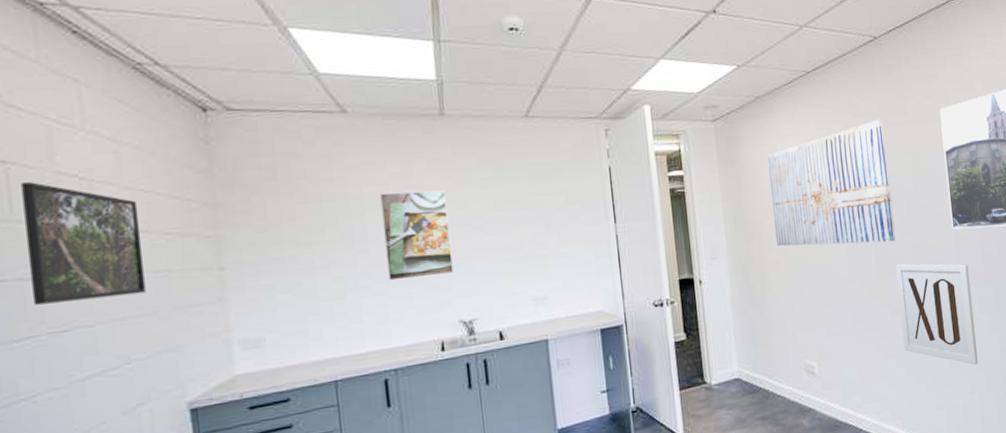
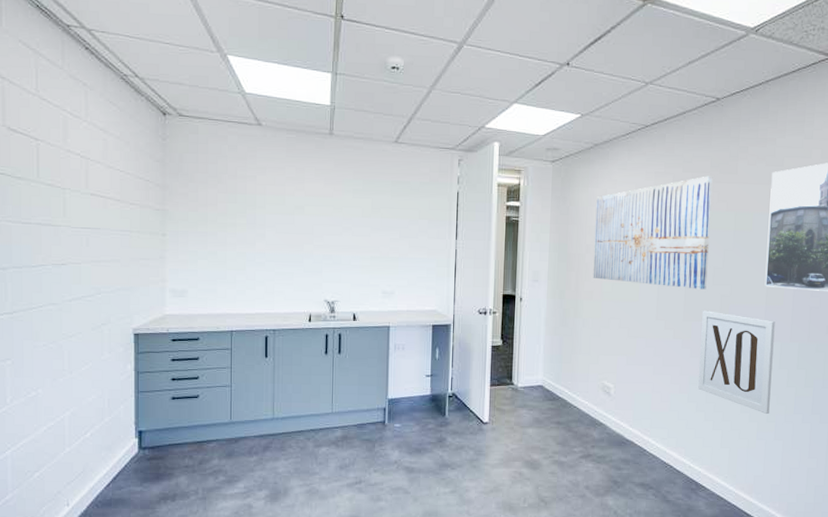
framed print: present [21,182,146,305] -> none [45,156,115,245]
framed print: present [380,190,454,281] -> none [277,192,326,263]

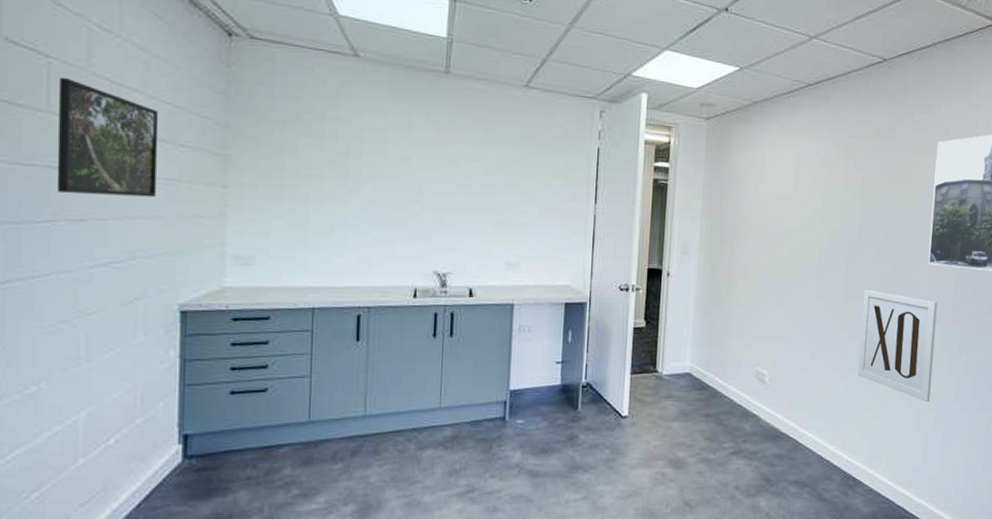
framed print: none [45,156,115,245] -> present [56,78,159,198]
wall art: present [593,176,713,290] -> none [748,142,878,267]

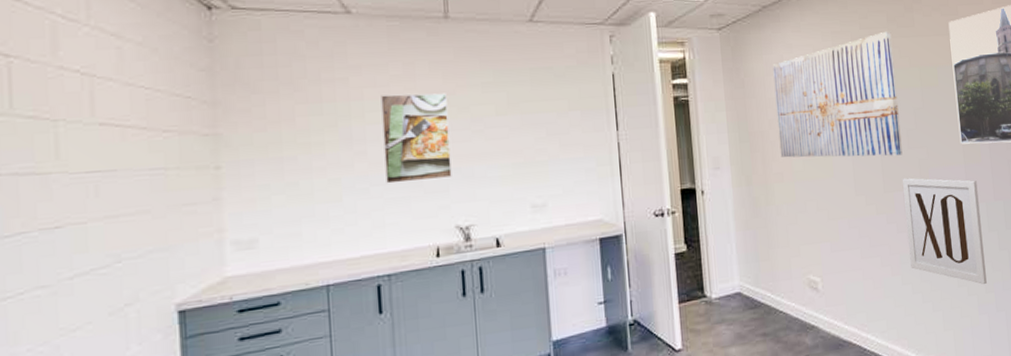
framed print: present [56,78,159,198] -> none [23,76,141,200]
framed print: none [375,139,439,227] -> present [381,93,452,184]
wall art: none [748,142,878,267] -> present [772,31,903,158]

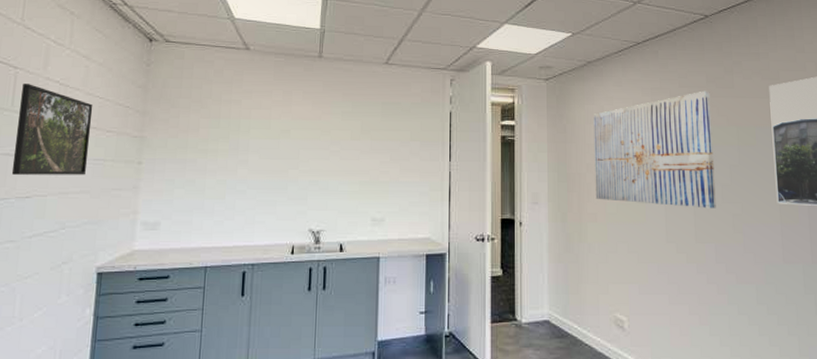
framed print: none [23,76,141,200] -> present [11,84,93,175]
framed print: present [381,93,452,184] -> none [260,116,314,189]
wall art: present [903,178,987,285] -> none [715,231,801,348]

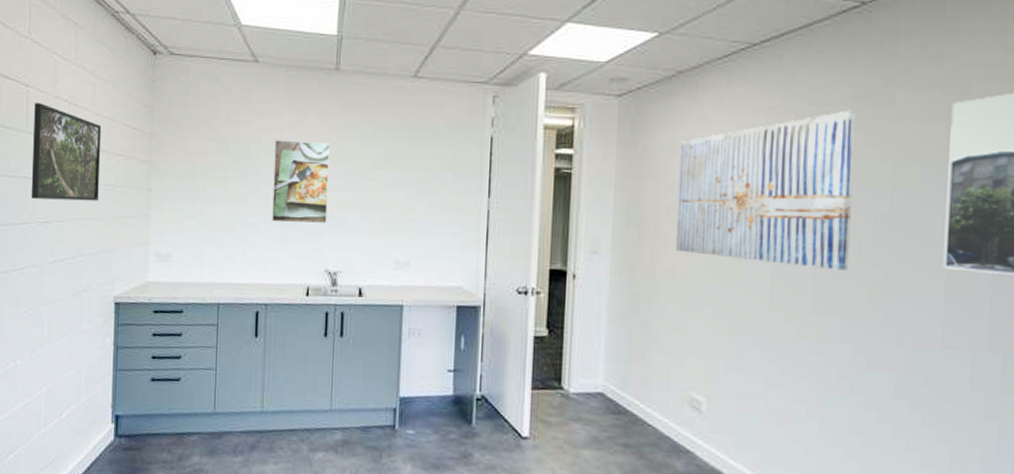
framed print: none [260,116,314,189] -> present [272,140,330,224]

